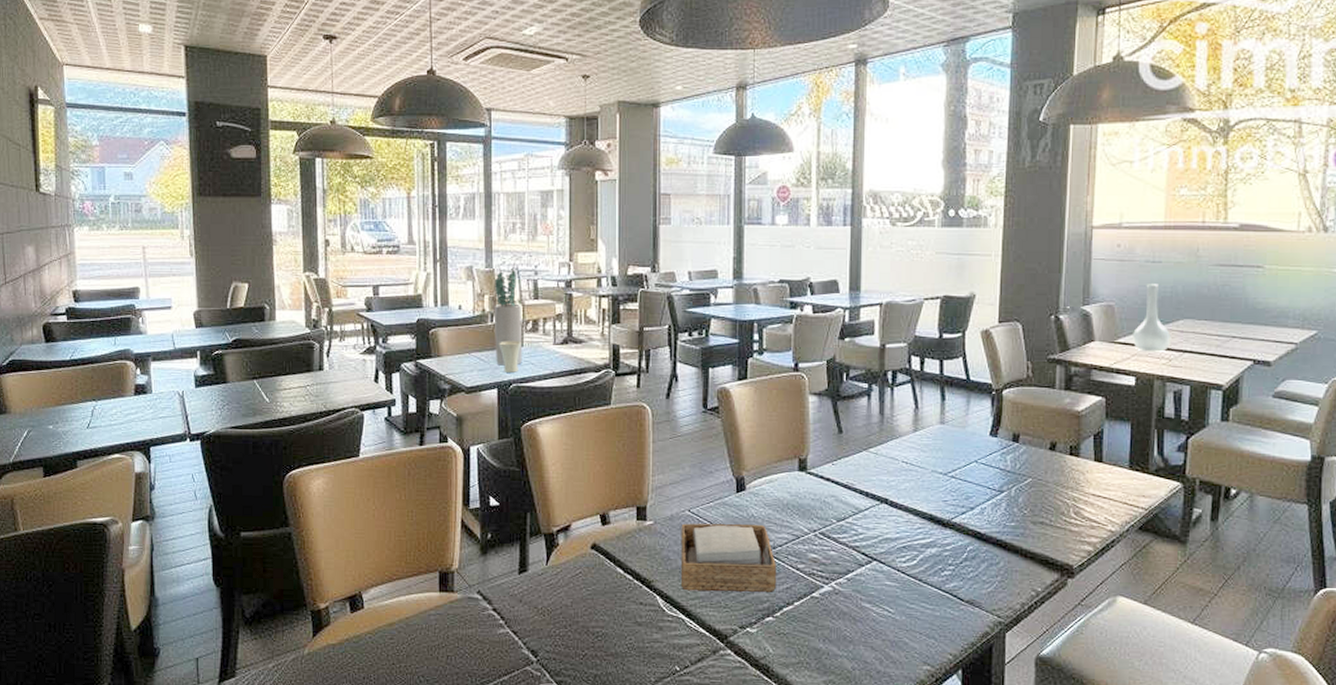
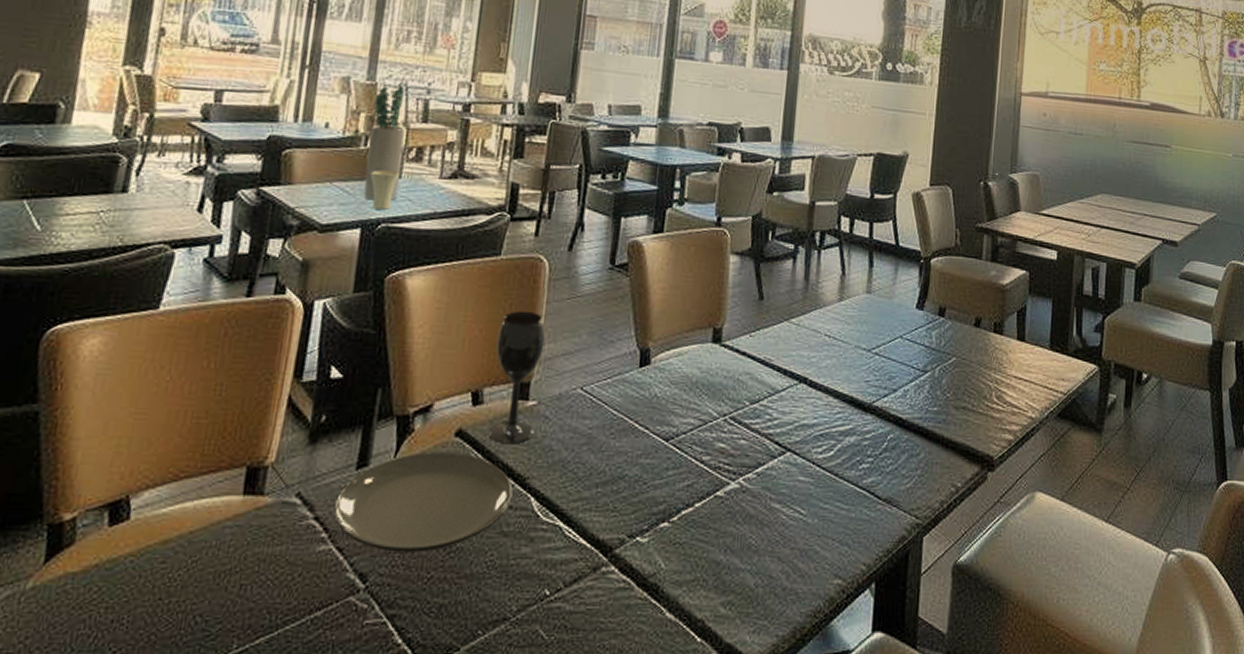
plate: none [507,561,641,636] -> present [334,452,513,553]
wine glass: none [614,449,655,555] -> present [489,310,545,444]
napkin holder: present [680,523,777,593] -> none [561,404,678,492]
vase: present [1133,284,1172,352] -> none [1056,155,1091,226]

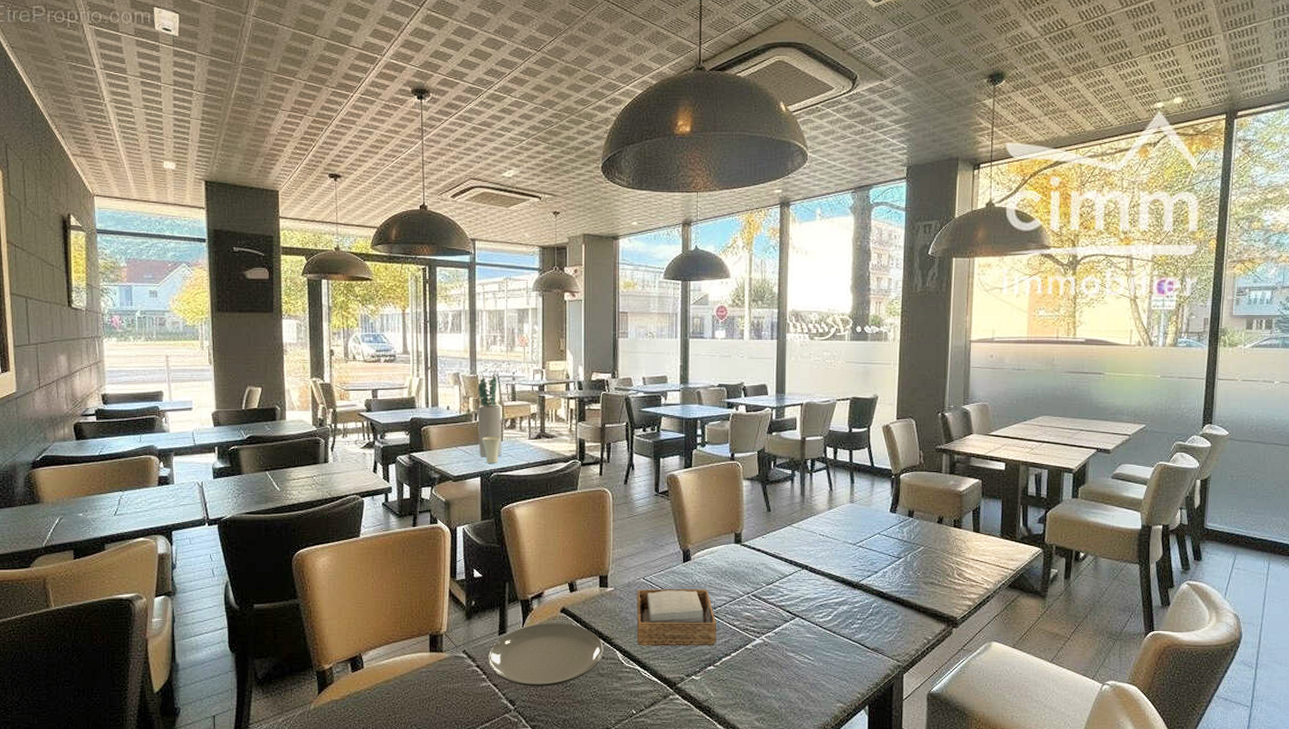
wine glass: present [489,310,545,444] -> none [581,527,615,617]
napkin holder: none [561,404,678,492] -> present [636,588,717,646]

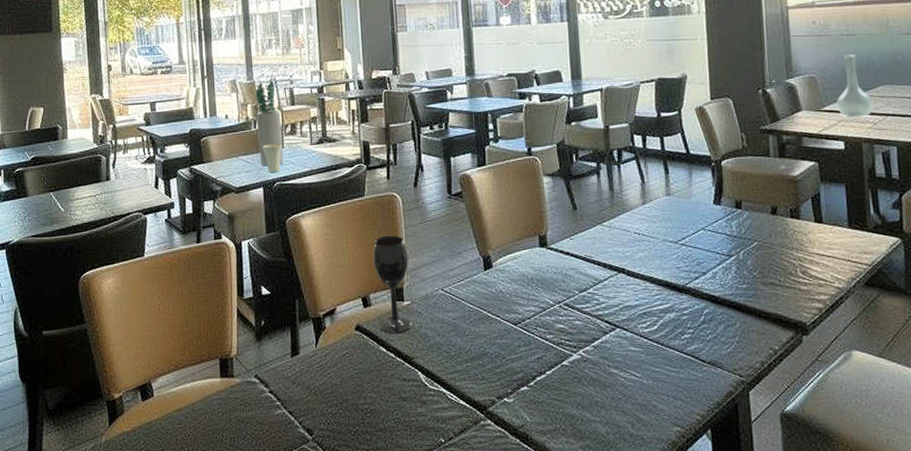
plate: present [489,623,604,687] -> none [282,342,404,414]
wine glass: none [581,527,615,617] -> present [372,235,412,334]
napkin holder: present [636,588,717,646] -> none [436,299,529,366]
vase: none [1003,387,1033,443] -> present [837,55,874,118]

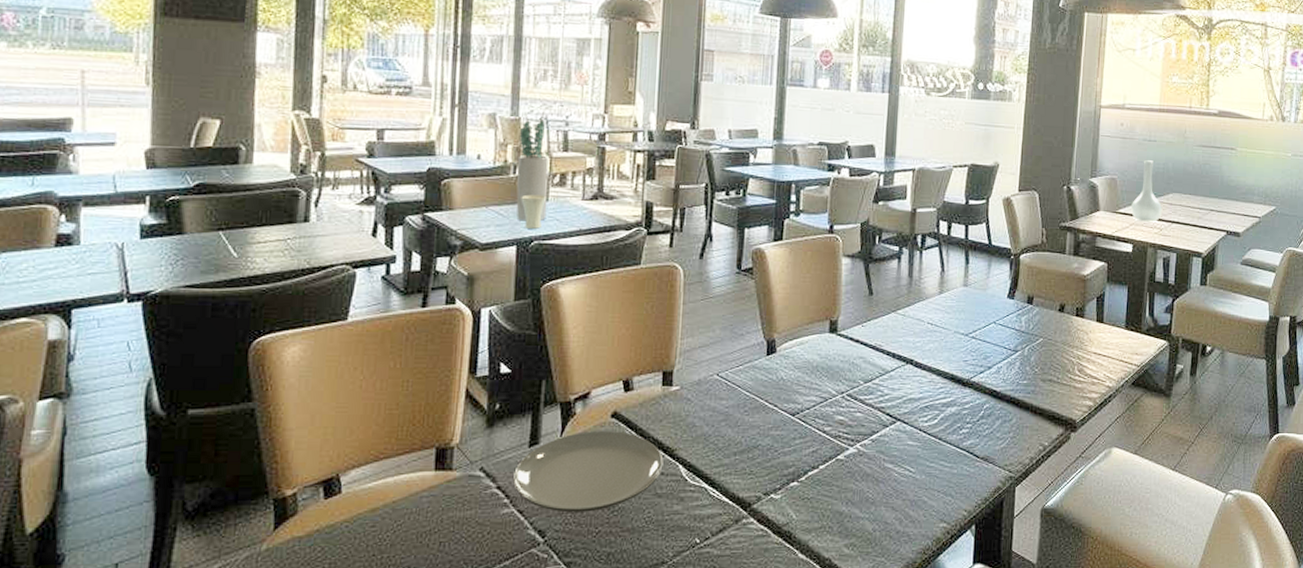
plate: none [282,342,404,414] -> present [513,431,664,513]
wine glass: present [372,235,412,334] -> none [640,311,684,423]

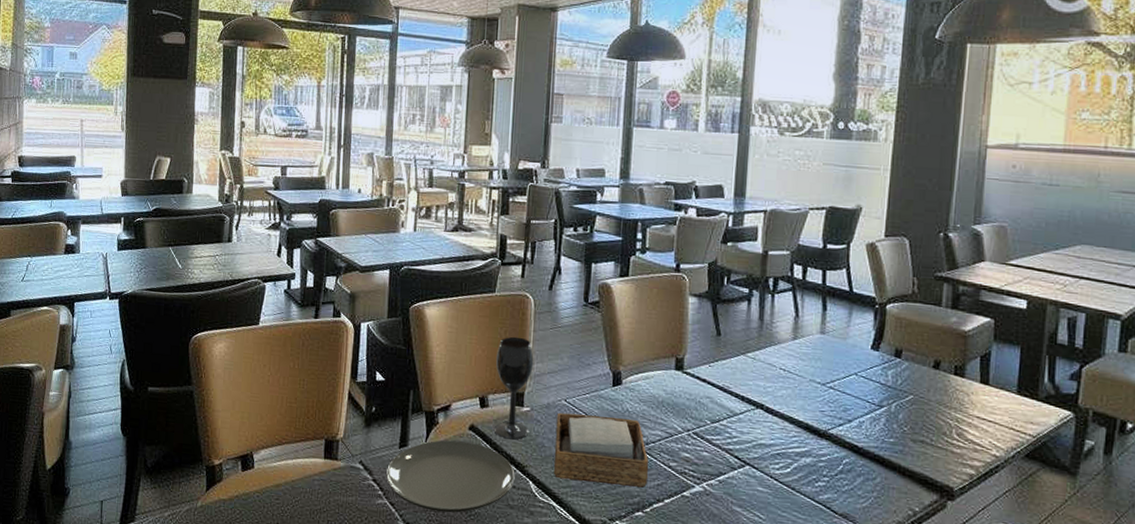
vase: present [516,111,549,223] -> none [389,151,416,250]
cup: present [521,194,548,229] -> none [393,225,415,256]
wine glass: none [640,311,684,423] -> present [495,336,534,440]
napkin holder: none [705,387,804,459] -> present [553,412,649,488]
vase: present [1131,160,1163,222] -> none [1025,207,1068,277]

